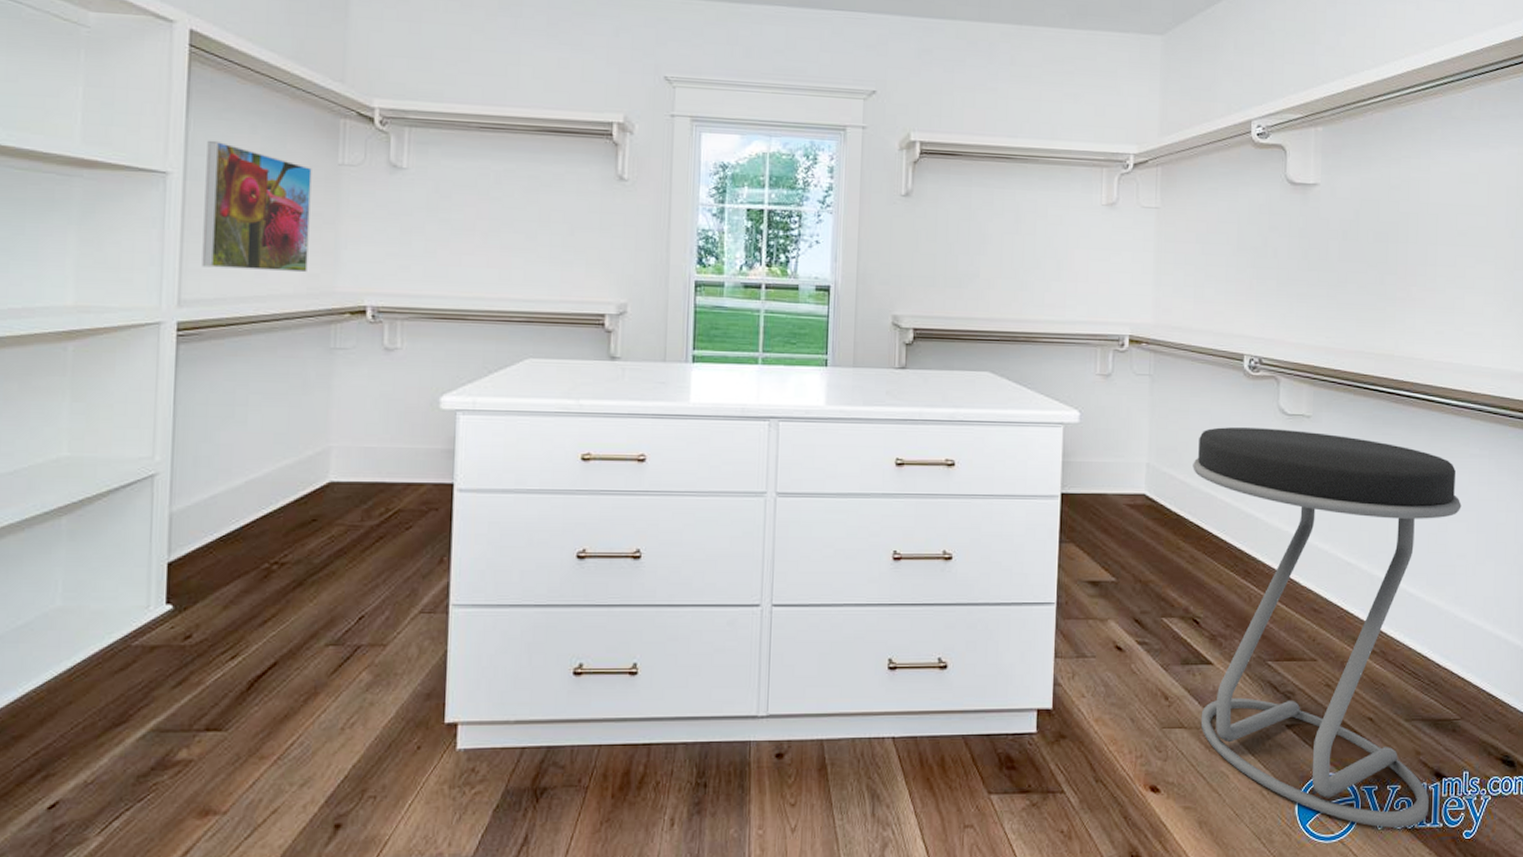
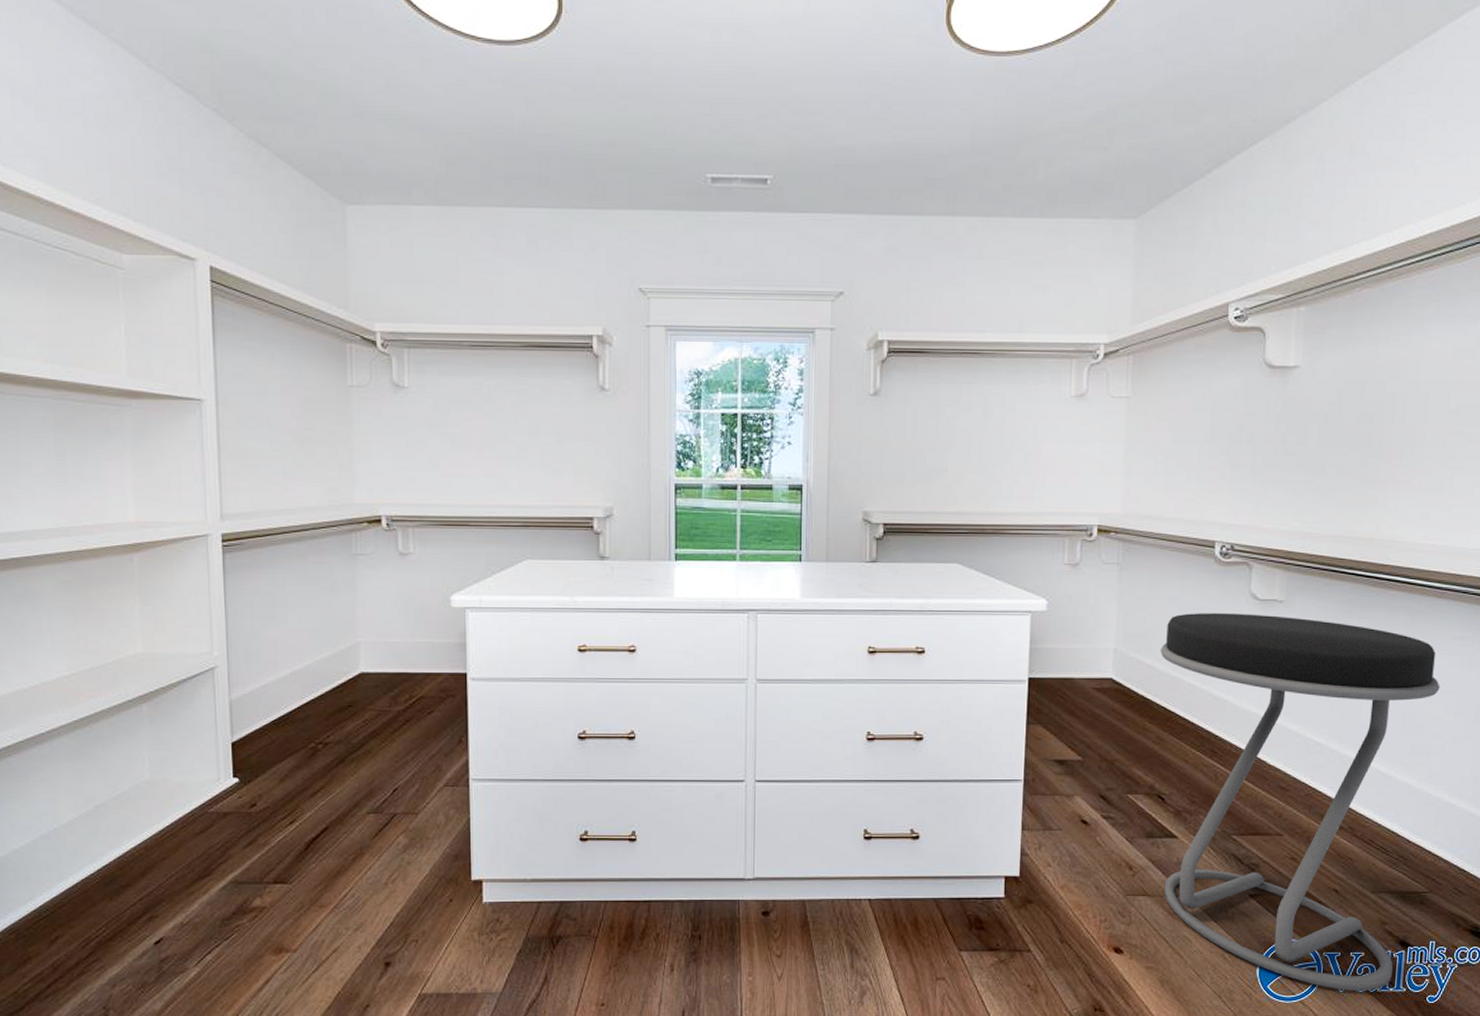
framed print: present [202,140,312,273] -> none [233,368,328,487]

